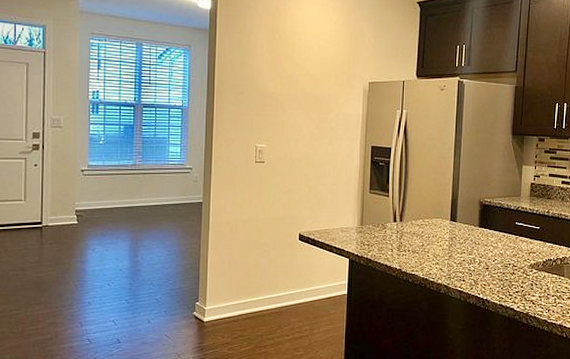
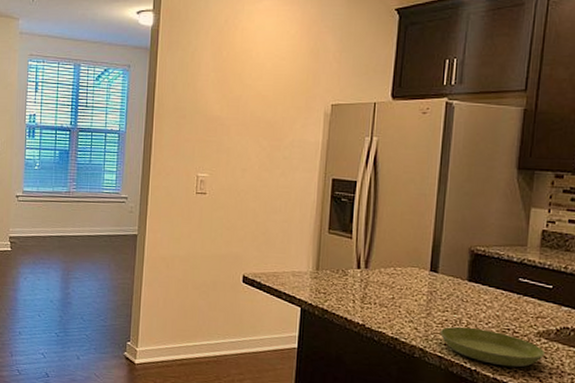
saucer: none [459,265,536,294] -> present [439,326,546,368]

